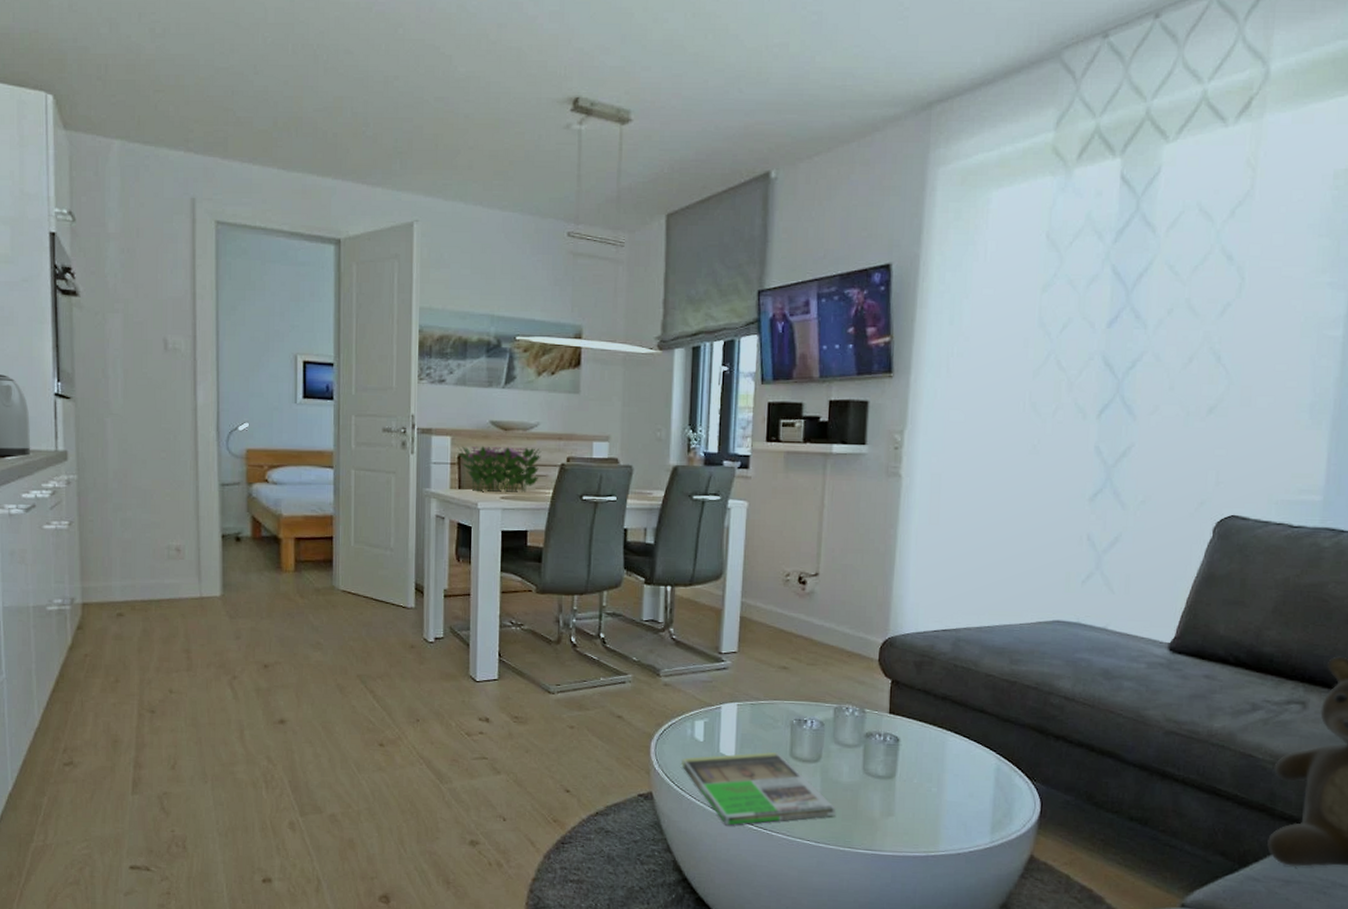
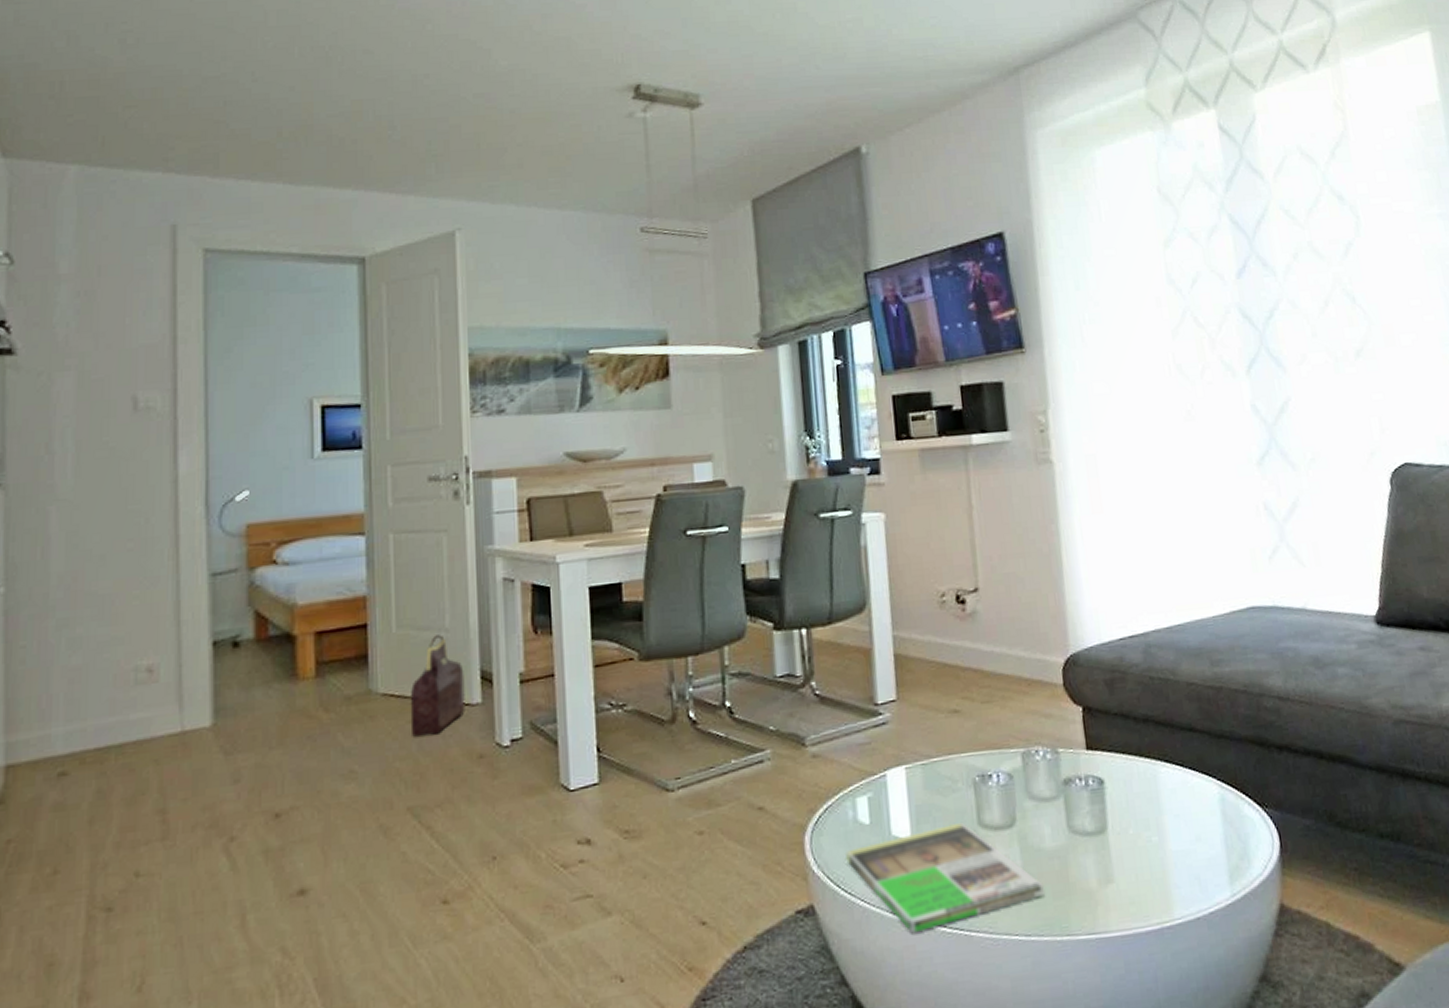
handbag: none [362,552,403,626] -> present [410,635,465,737]
flower arrangement: present [457,445,542,493] -> none [525,479,632,543]

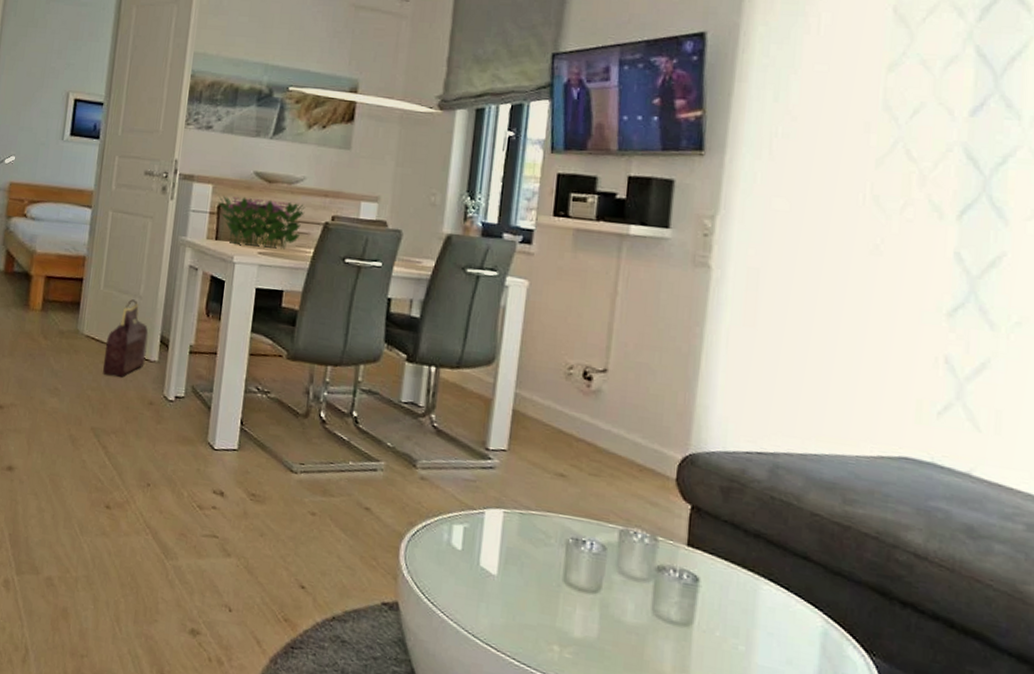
flower arrangement: none [525,479,632,543] -> present [217,196,305,250]
magazine: present [844,822,1044,934] -> none [433,566,616,664]

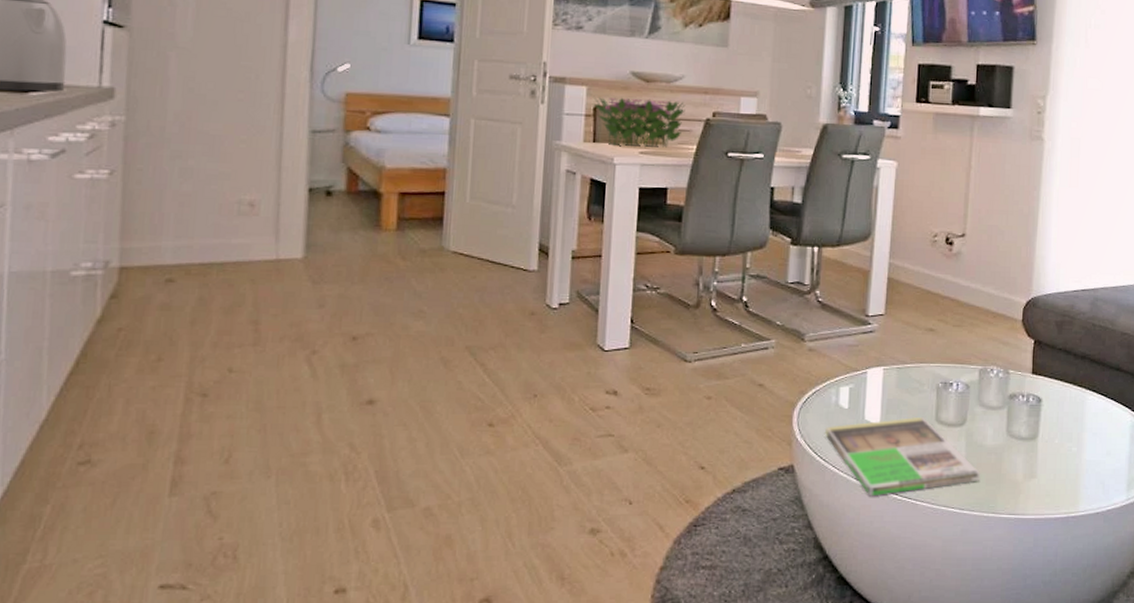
handbag: present [103,299,149,377] -> none [475,209,525,291]
magazine: none [433,566,616,664] -> present [824,416,980,497]

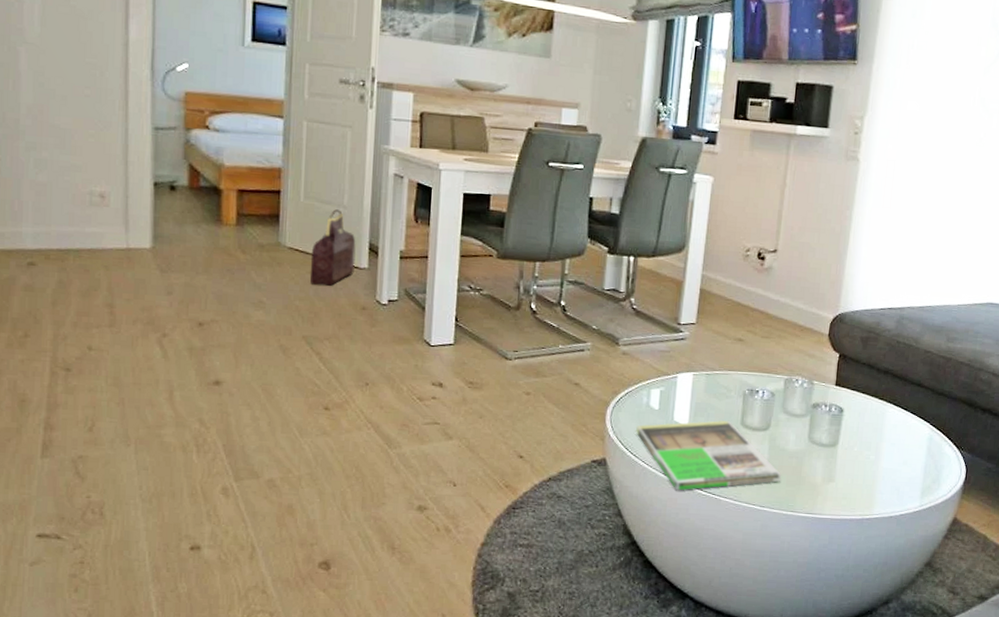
handbag: none [475,209,525,291] -> present [310,209,356,286]
flower arrangement: present [593,97,686,148] -> none [419,104,509,156]

